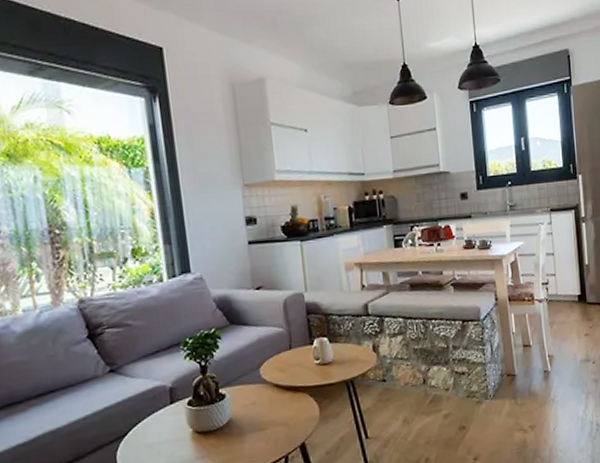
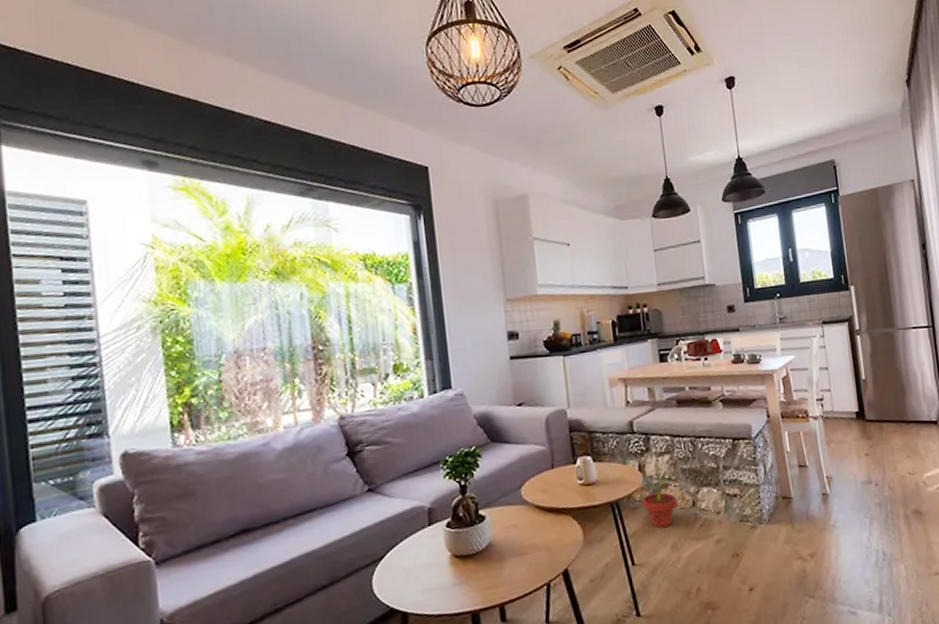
potted plant: none [375,346,410,404] -> present [641,466,678,528]

